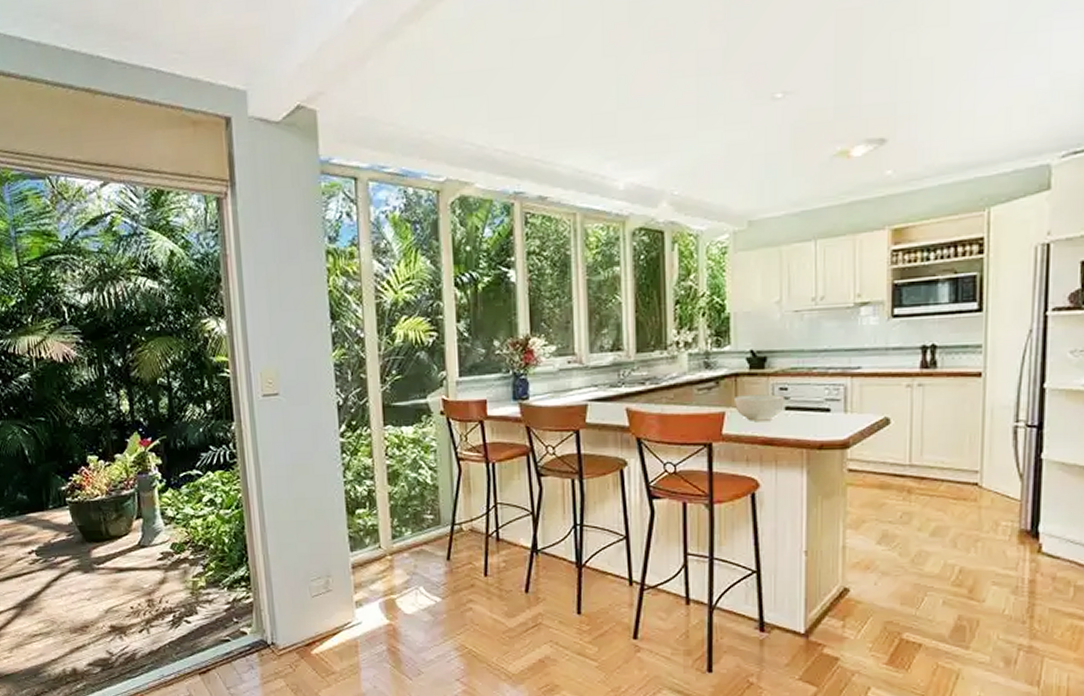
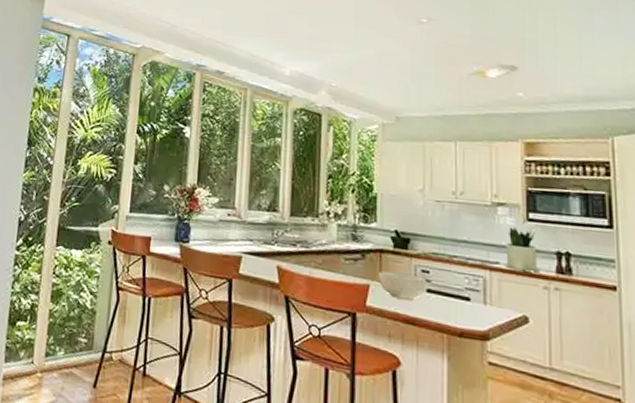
planter: none [866,326,904,372] -> present [504,226,540,273]

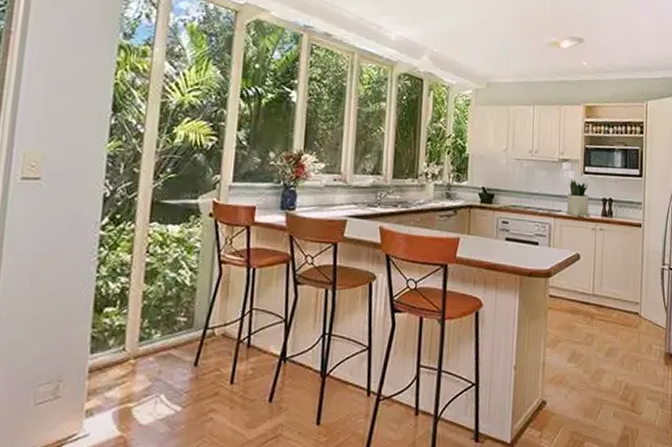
bowl: present [378,270,426,300] -> none [467,224,505,248]

